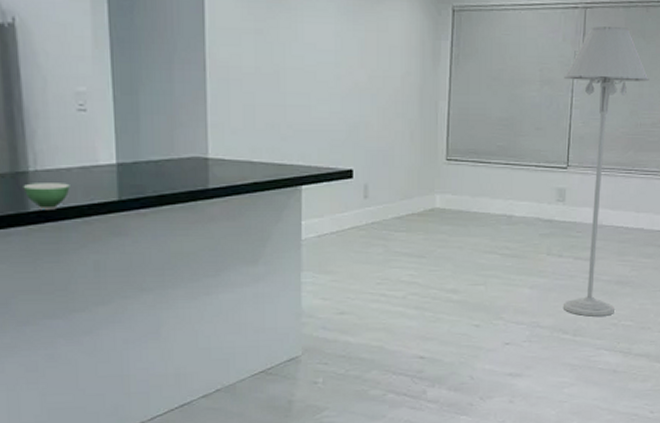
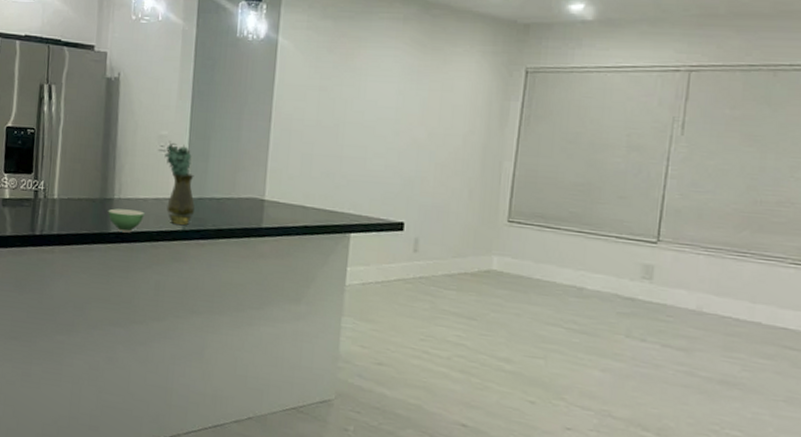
vase: none [86,98,130,194] -> present [164,141,195,225]
floor lamp: present [564,26,649,317] -> none [645,91,775,420]

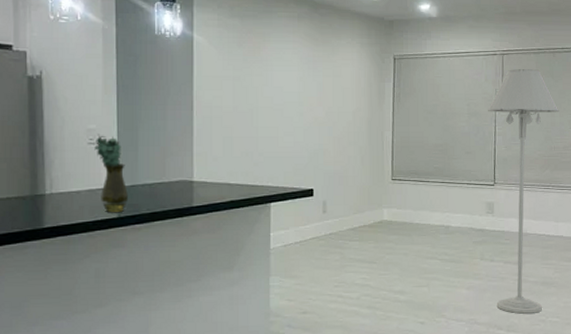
bowl: present [108,208,145,233] -> none [40,203,79,226]
floor lamp: none [645,91,775,420] -> present [488,69,559,314]

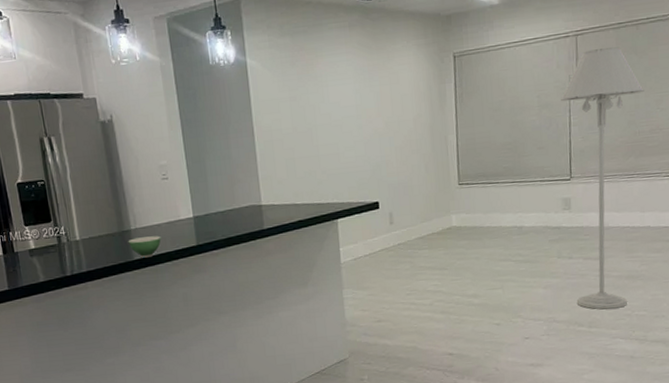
bowl: none [40,203,79,226] -> present [128,236,162,258]
vase: present [94,134,128,212] -> none [168,169,204,241]

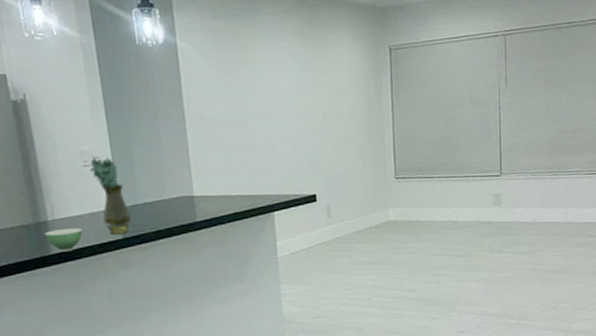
vase: none [168,169,204,241] -> present [90,155,131,234]
floor lamp: present [561,47,644,310] -> none [491,48,567,303]

